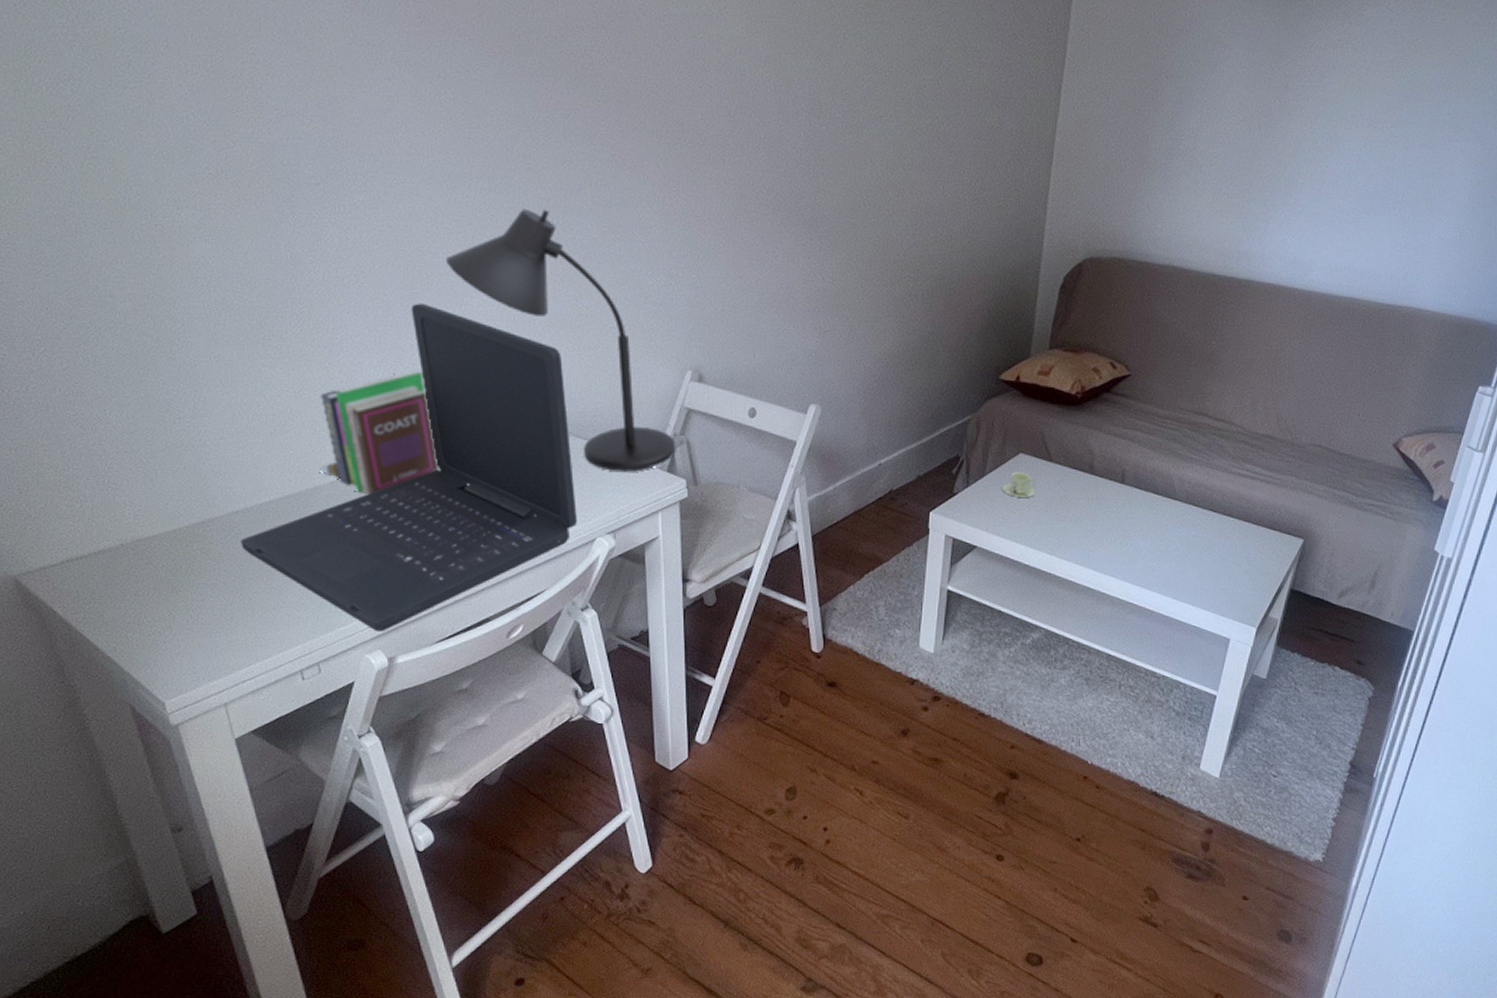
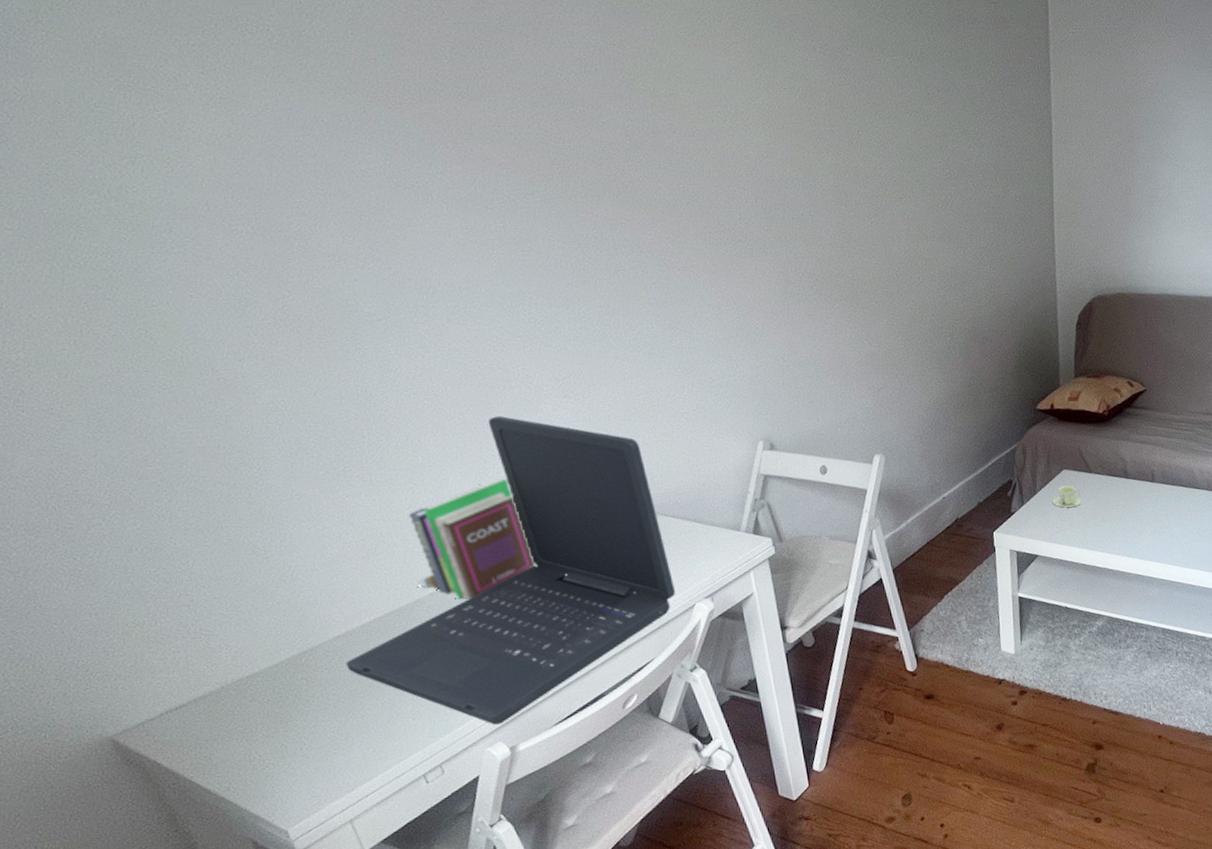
desk lamp: present [446,208,675,472] -> none [516,316,758,541]

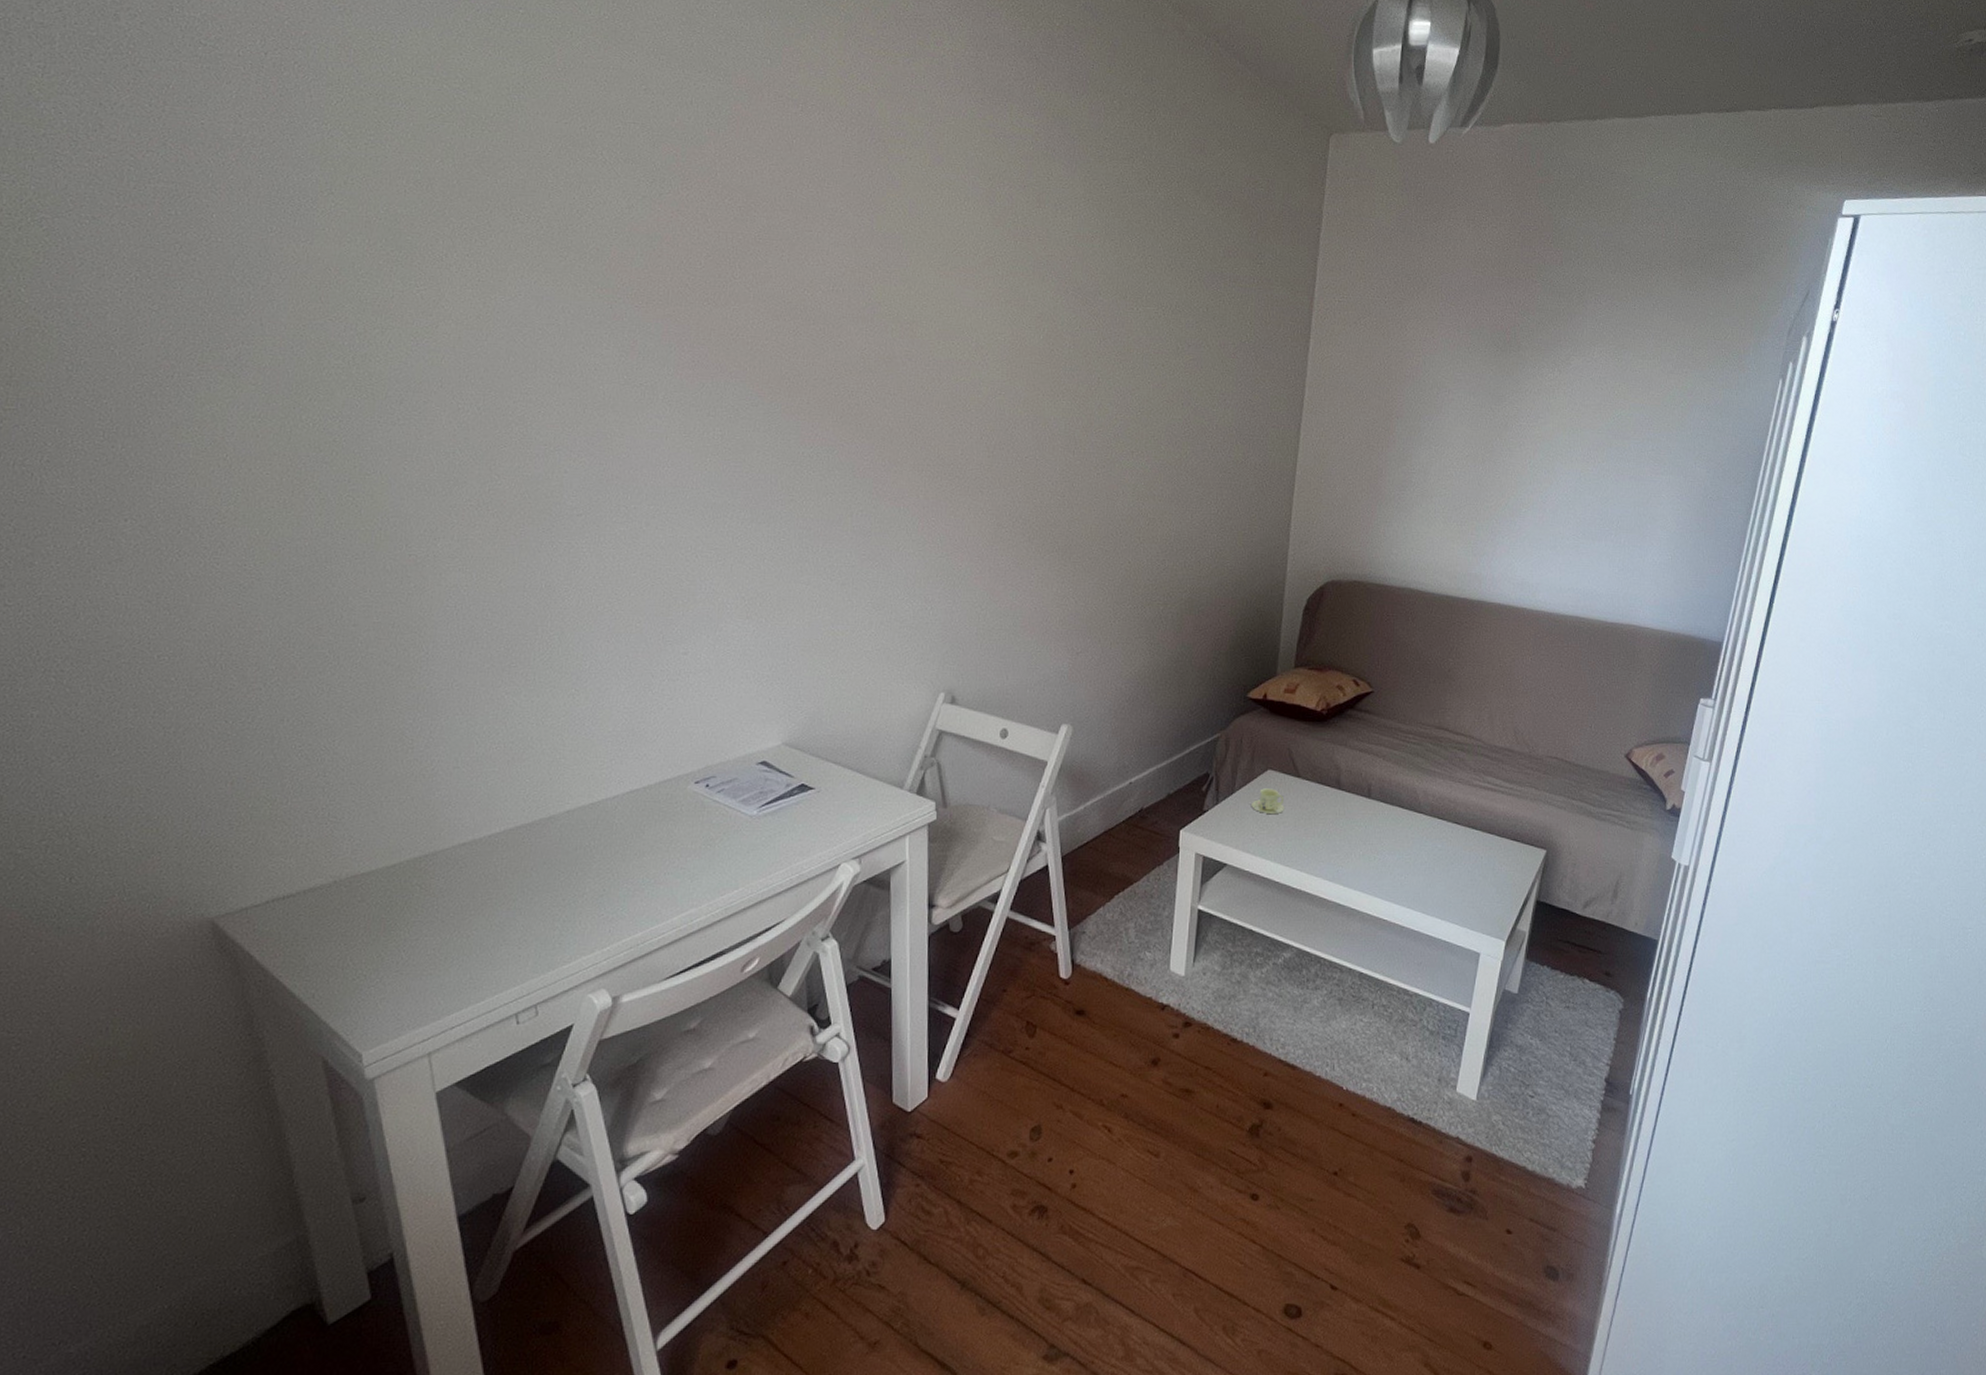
laptop: present [346,415,675,725] -> none [464,629,822,969]
books: present [408,478,536,599] -> none [555,696,682,823]

